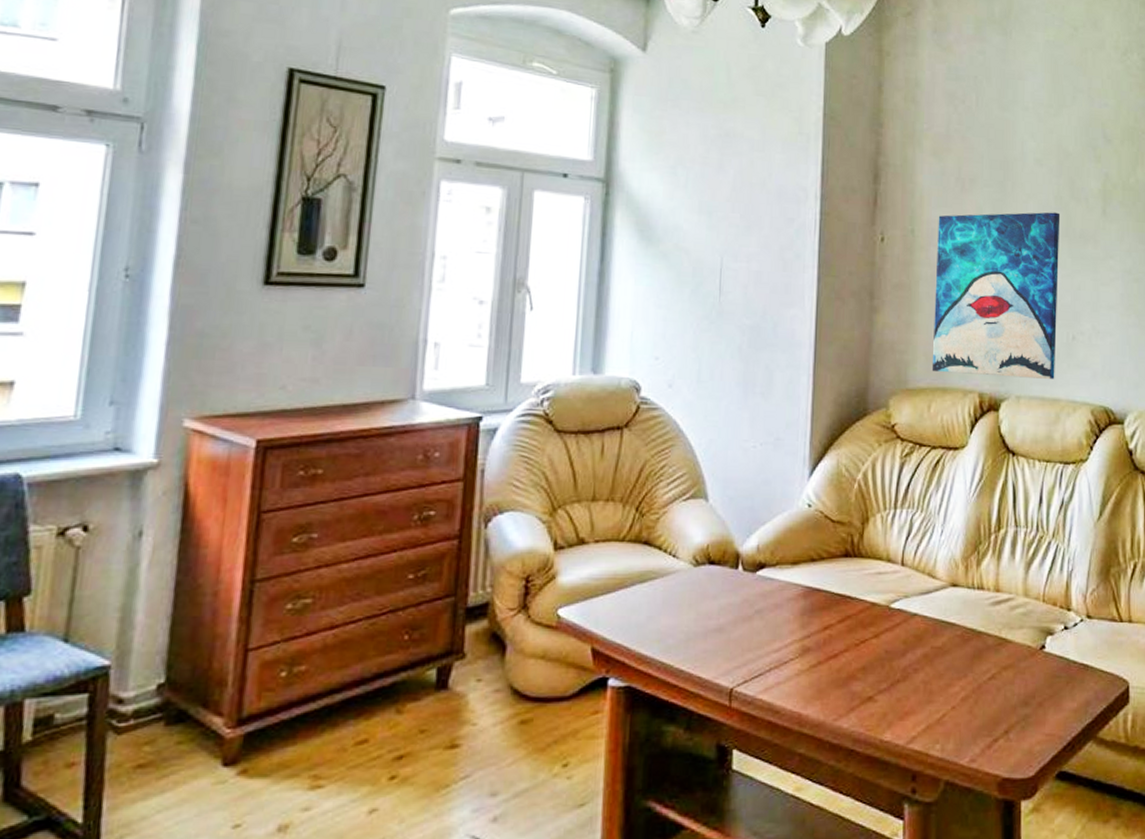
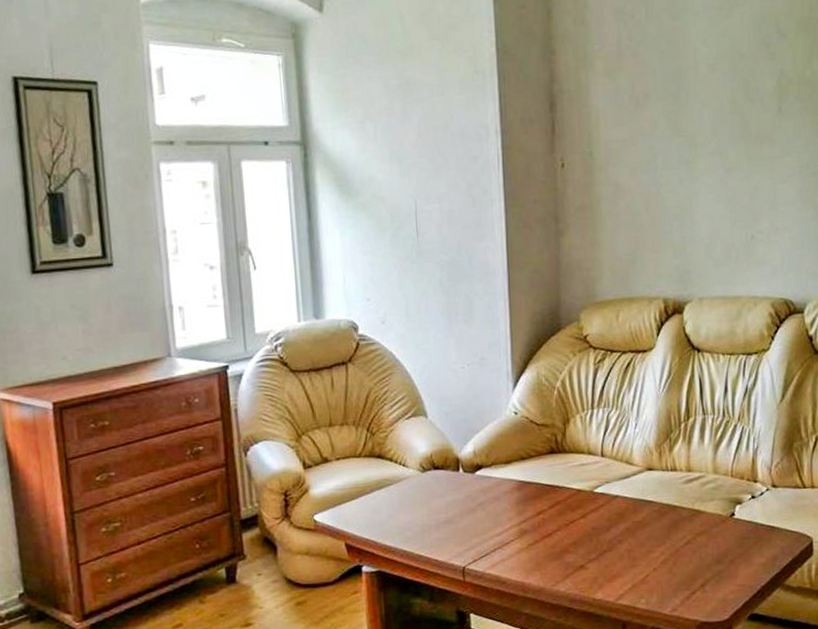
wall art: present [931,212,1061,379] -> none [615,116,736,284]

